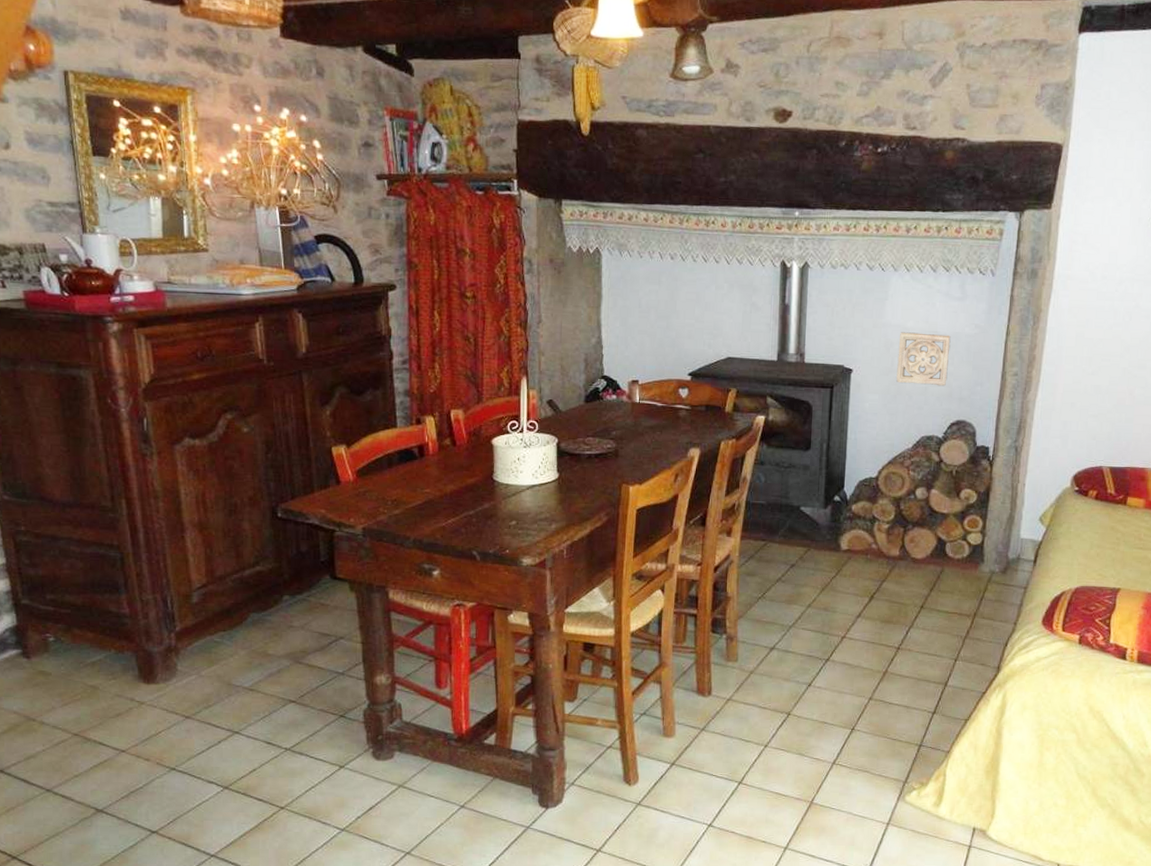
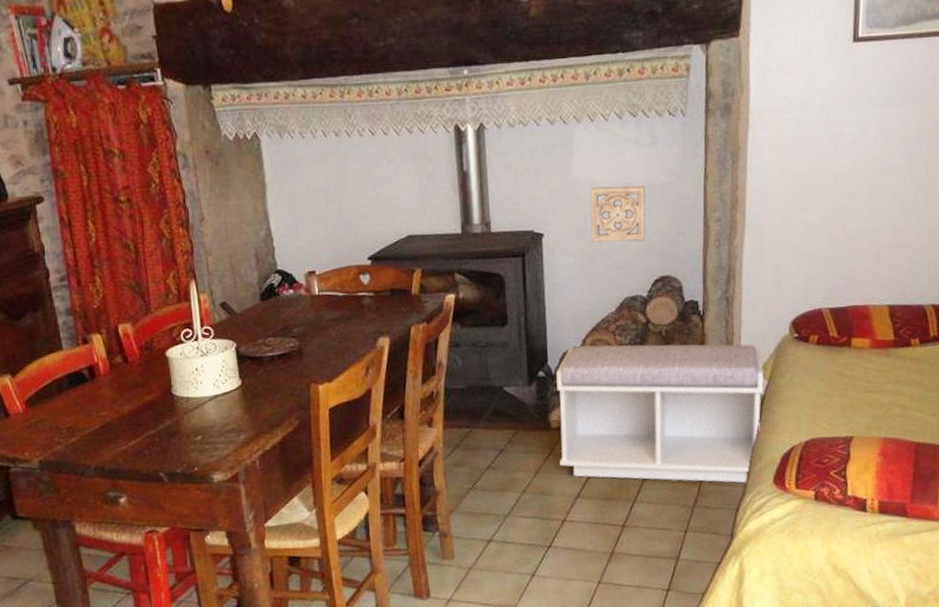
bench: none [845,476,1044,621] -> present [555,344,764,483]

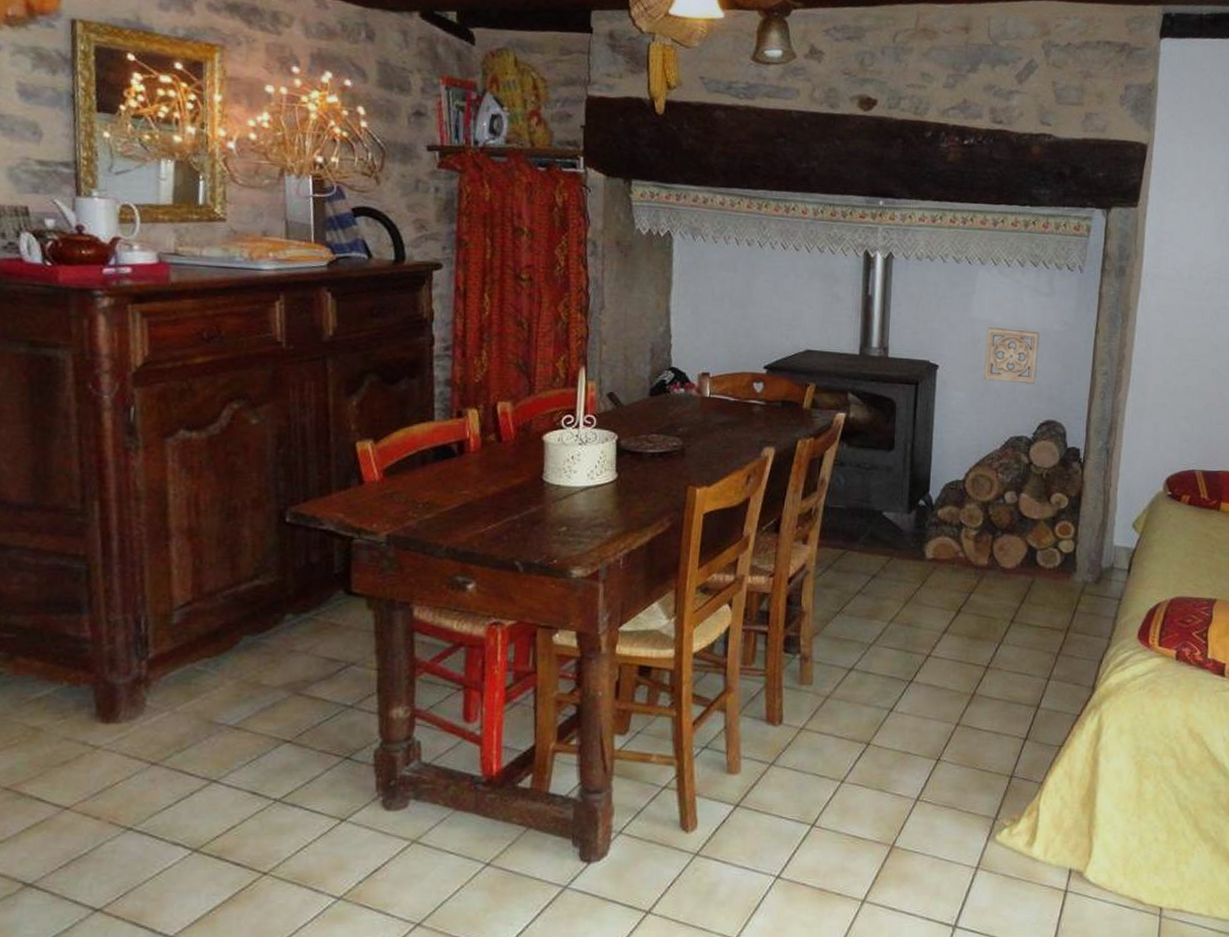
bench: present [555,344,764,483] -> none [930,479,1137,635]

